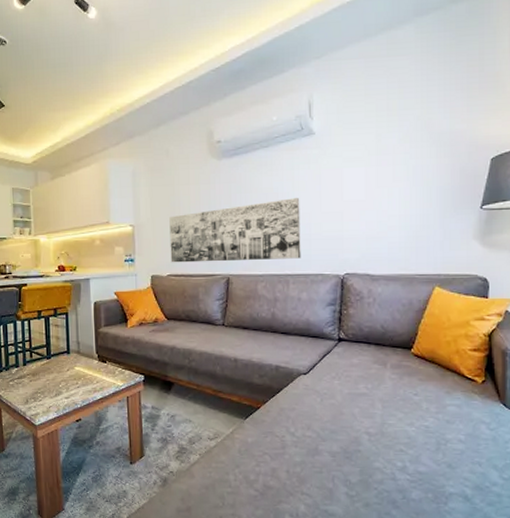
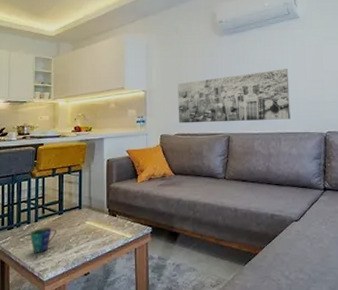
cup: none [19,372,47,397] -> present [29,228,57,253]

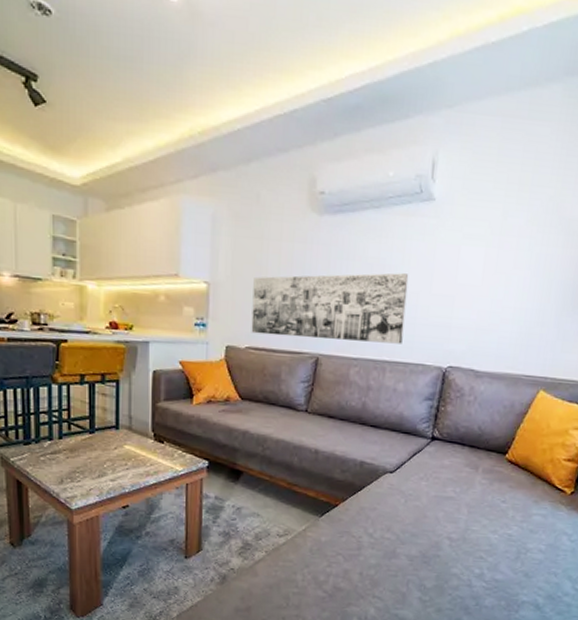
cup: present [29,228,57,253] -> none [52,447,88,477]

